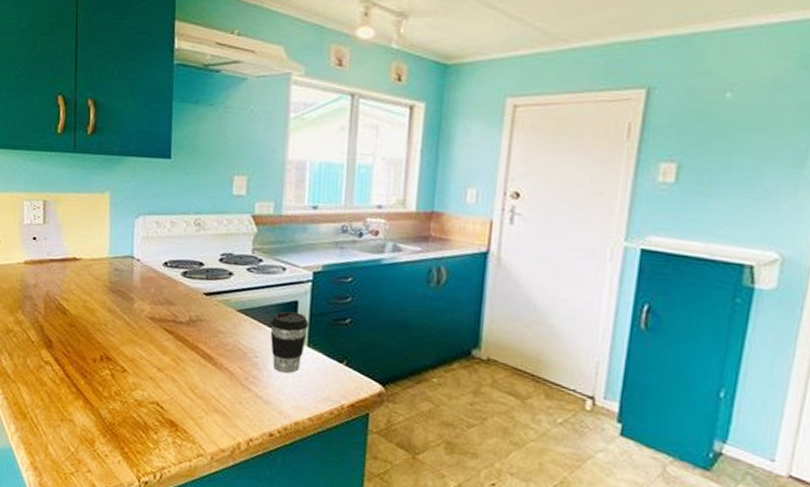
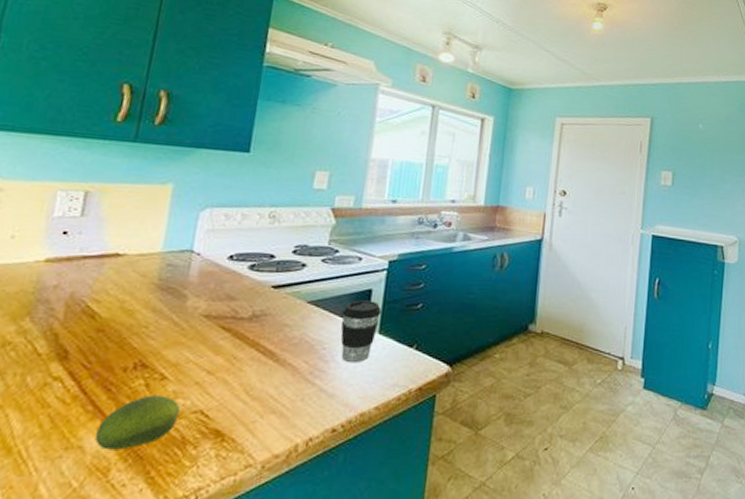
fruit: none [80,384,140,427] -> present [95,395,181,450]

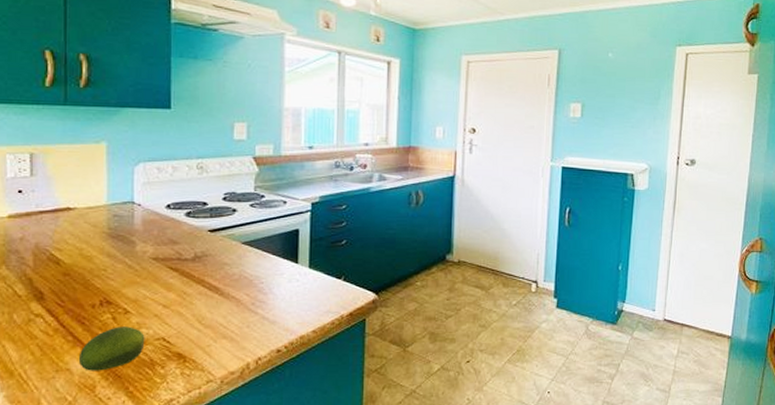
coffee cup: present [340,300,381,363] -> none [274,239,309,294]

